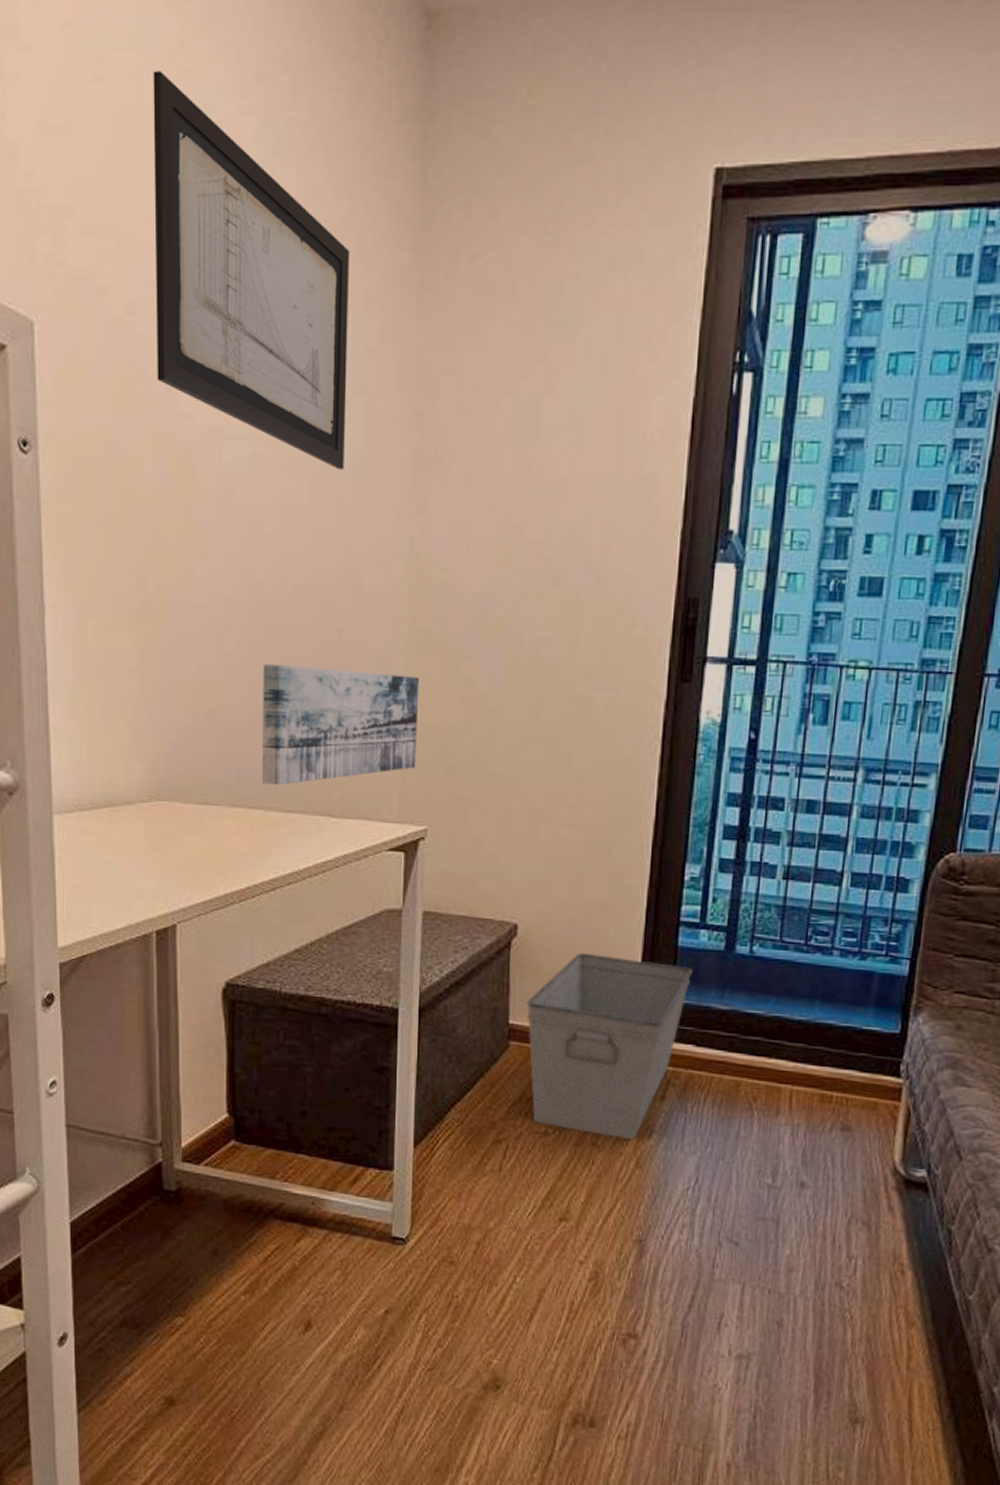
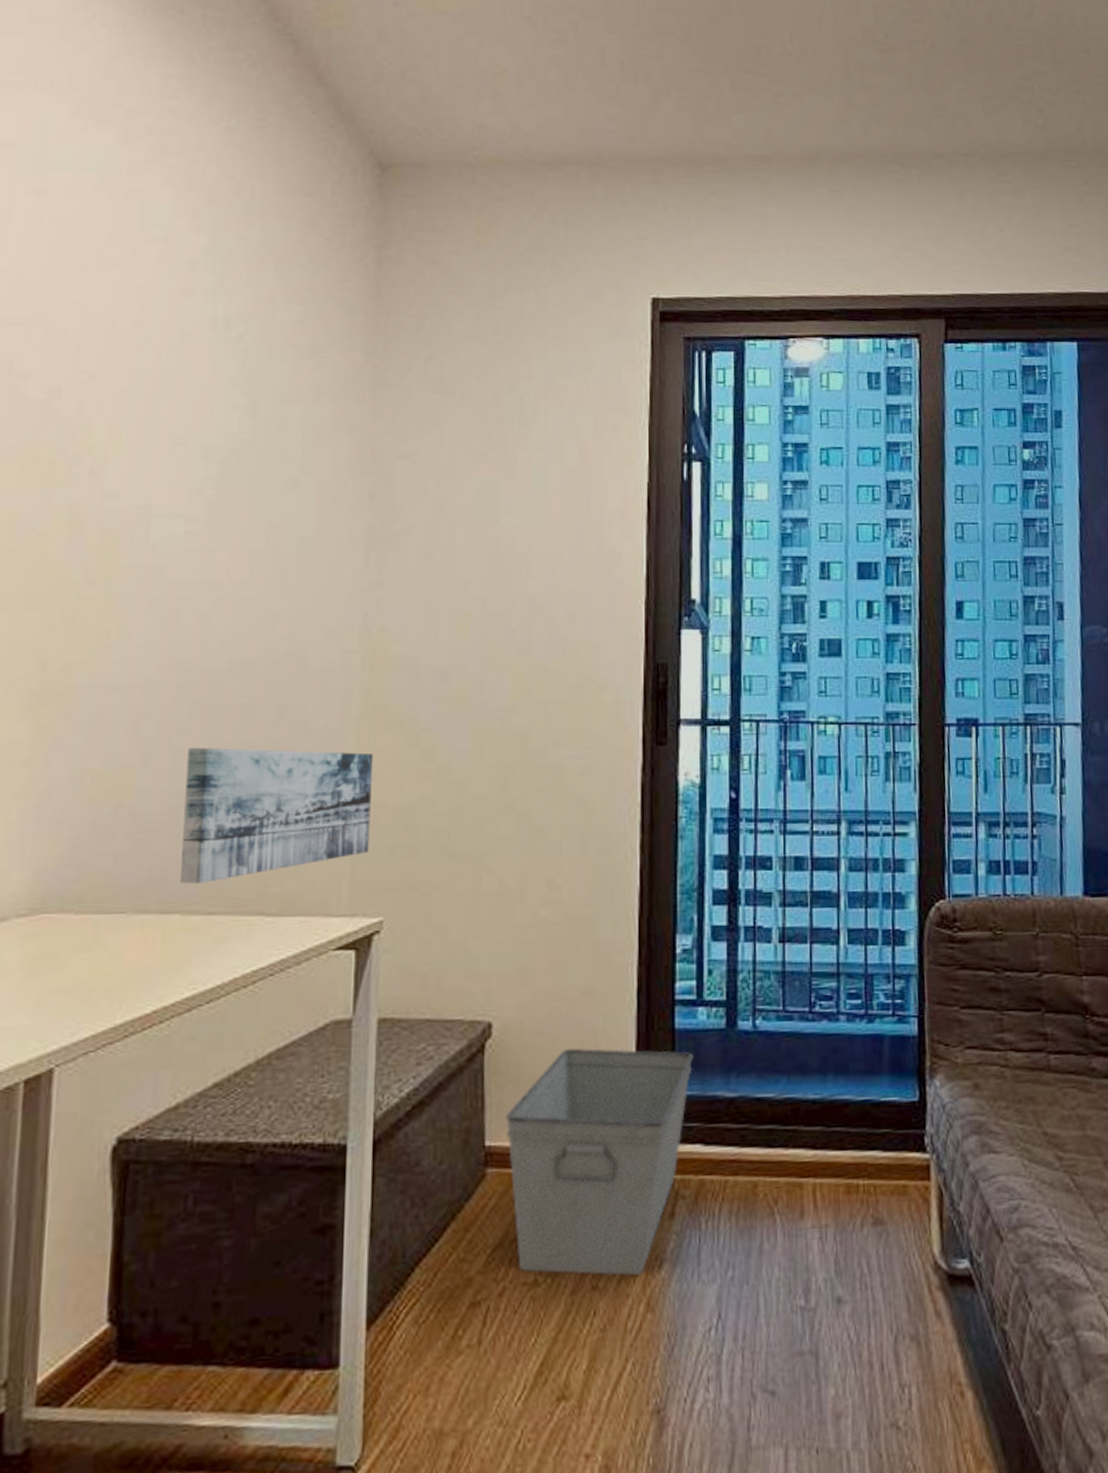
wall art: present [153,71,349,470] -> none [79,190,300,547]

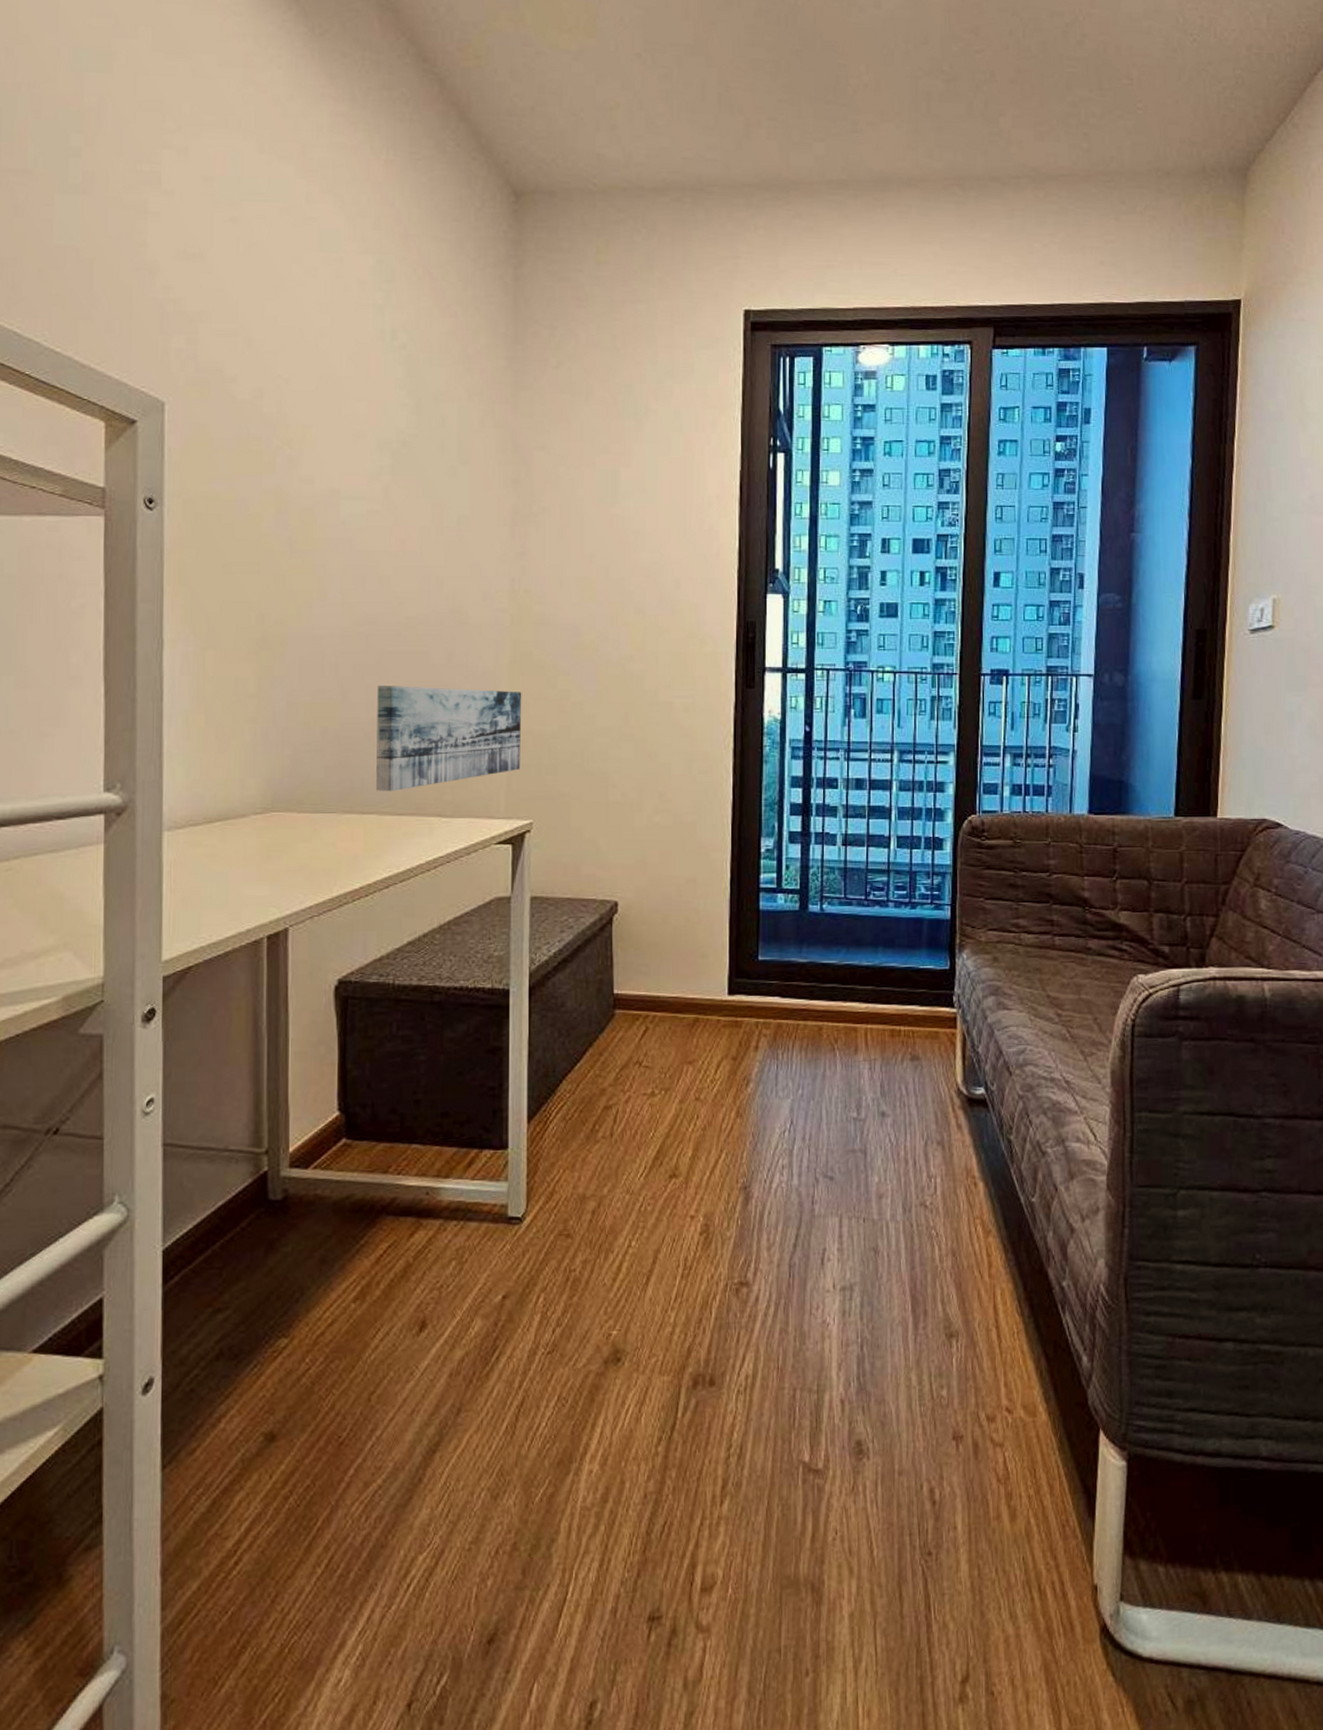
storage bin: present [505,1048,694,1276] -> none [629,922,774,1092]

